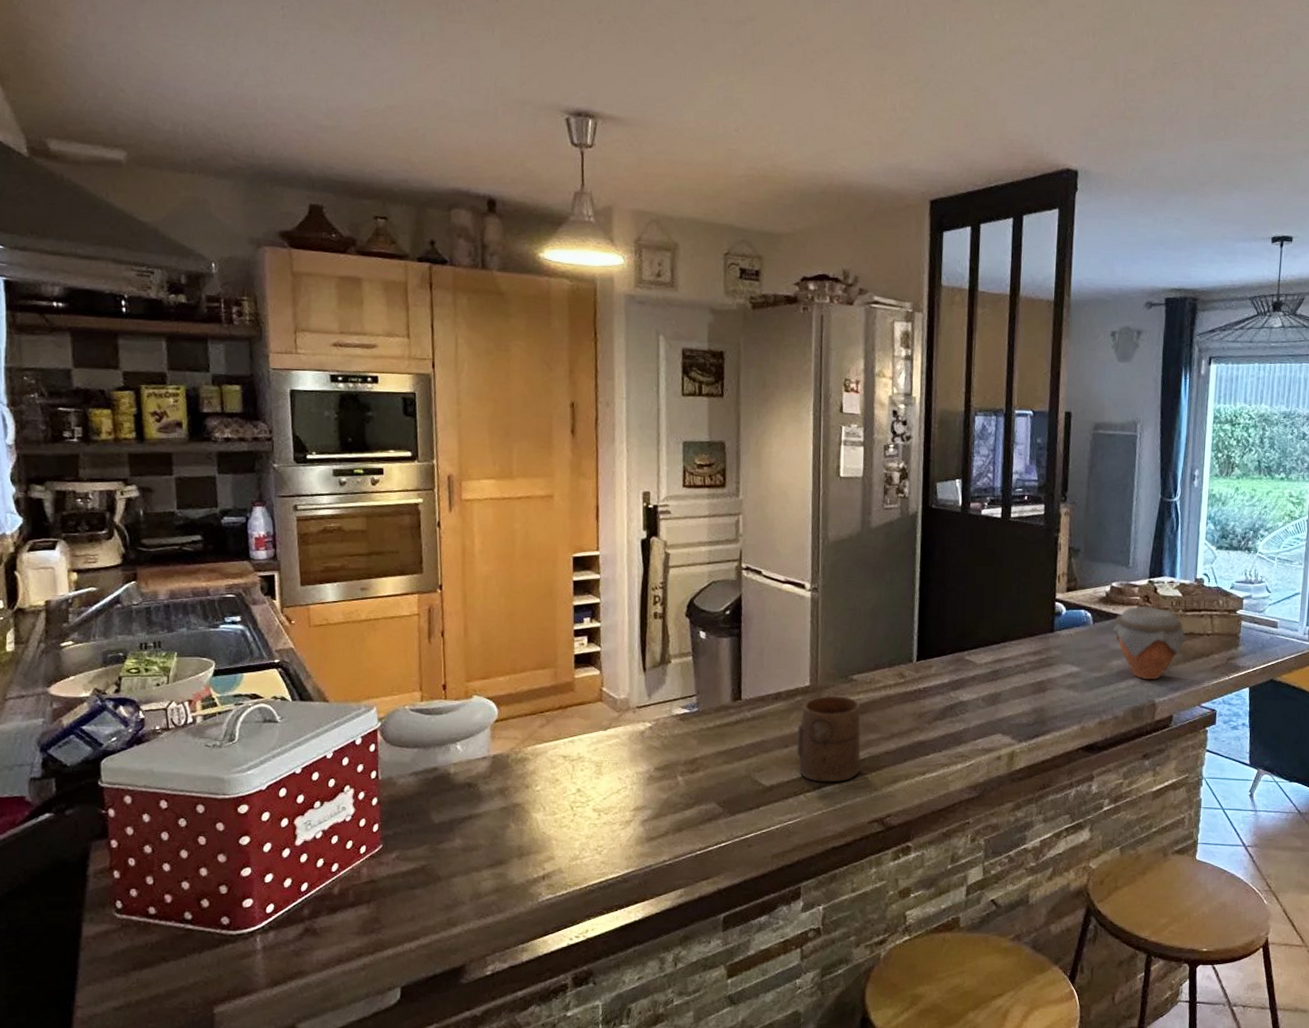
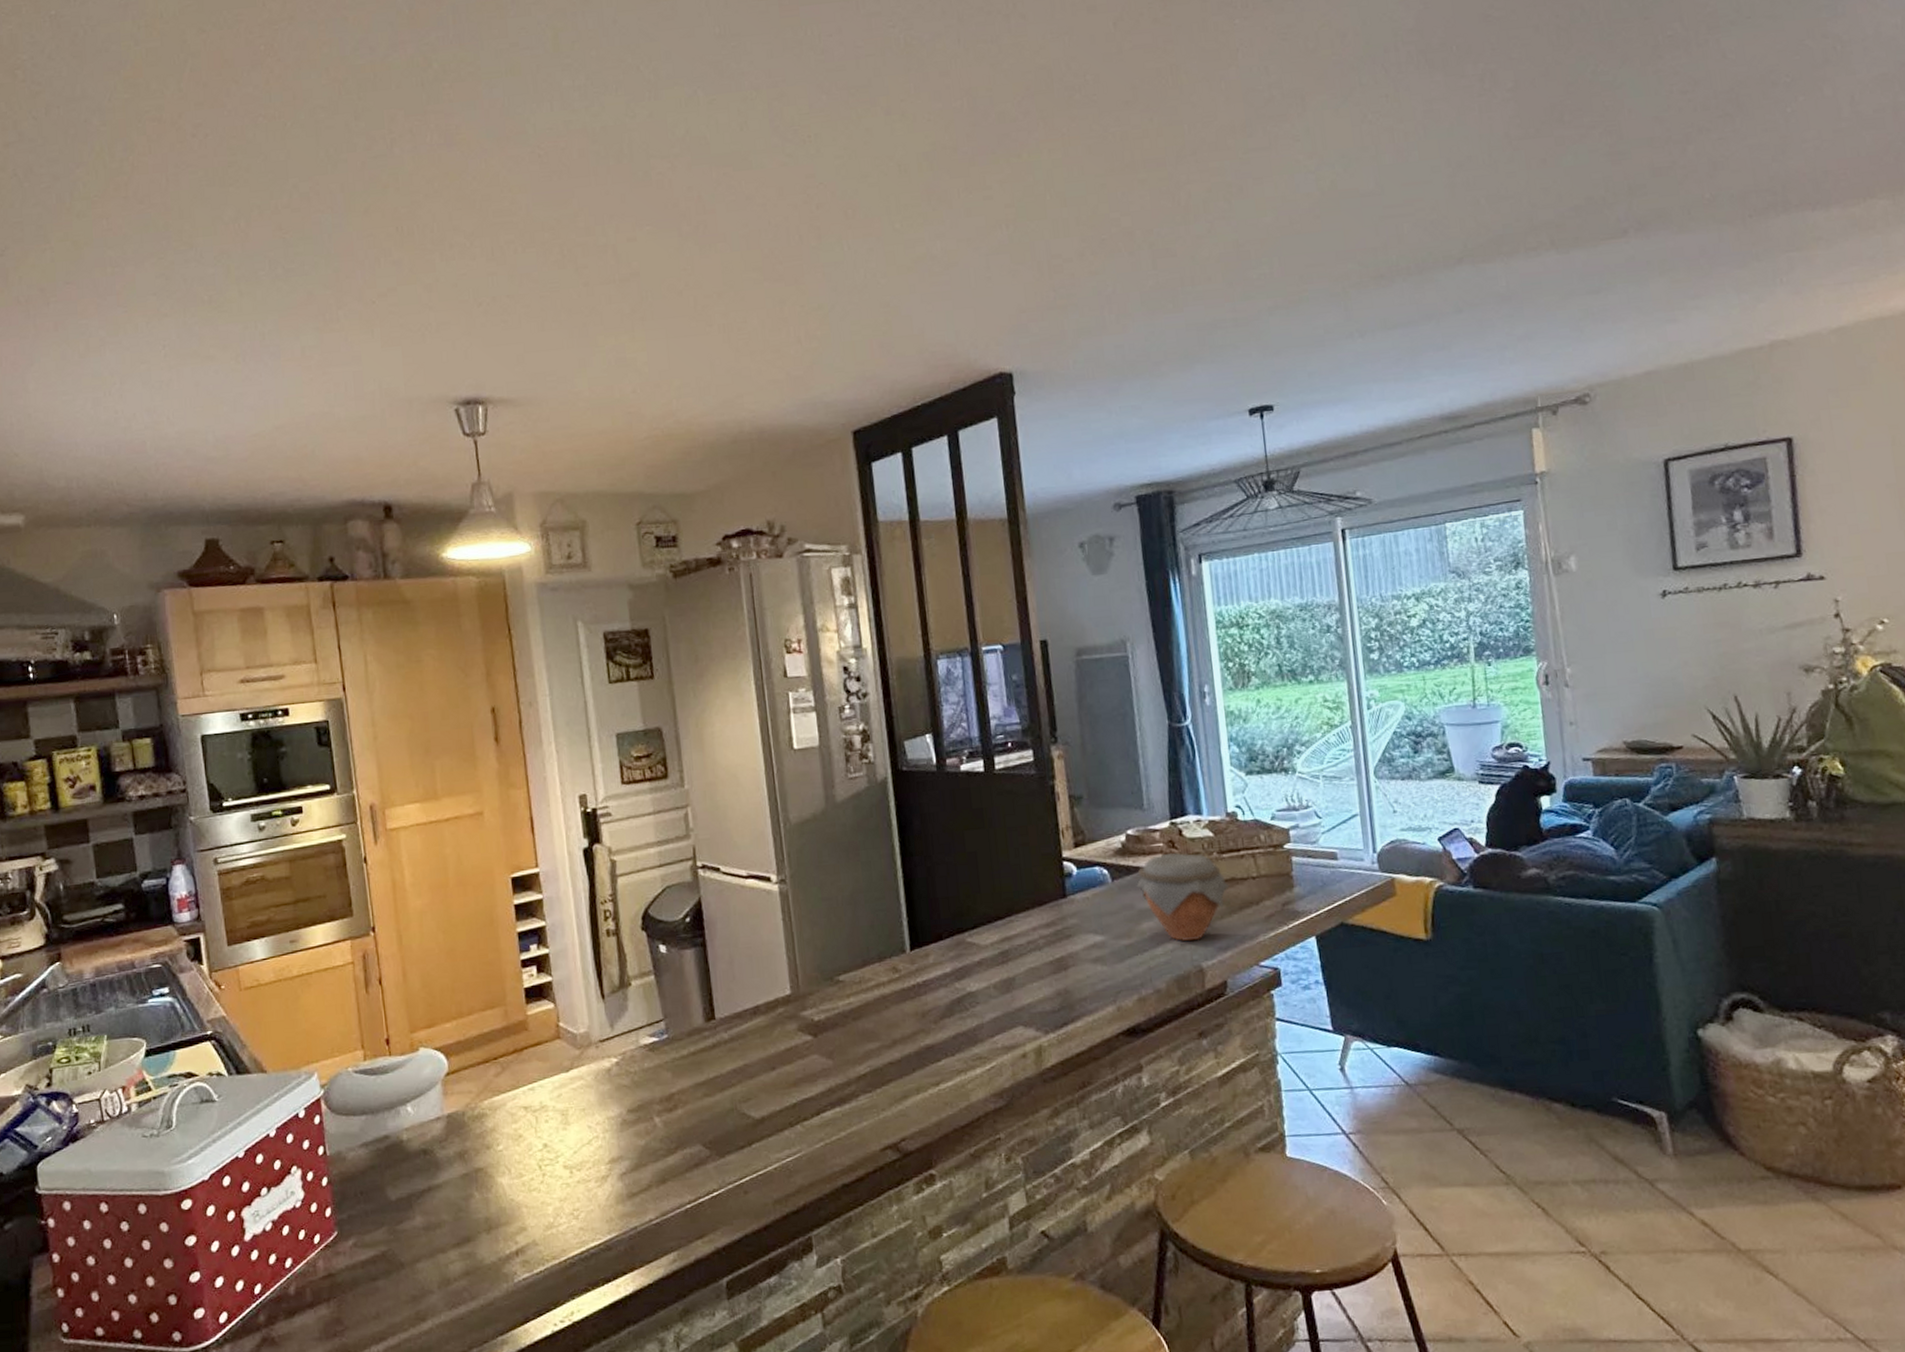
cup: present [796,695,861,783] -> none [783,1001,863,1108]

